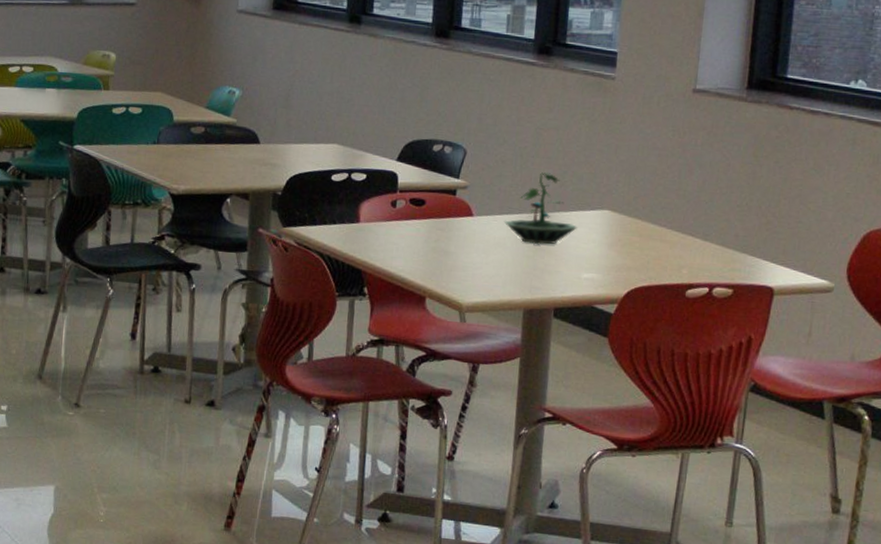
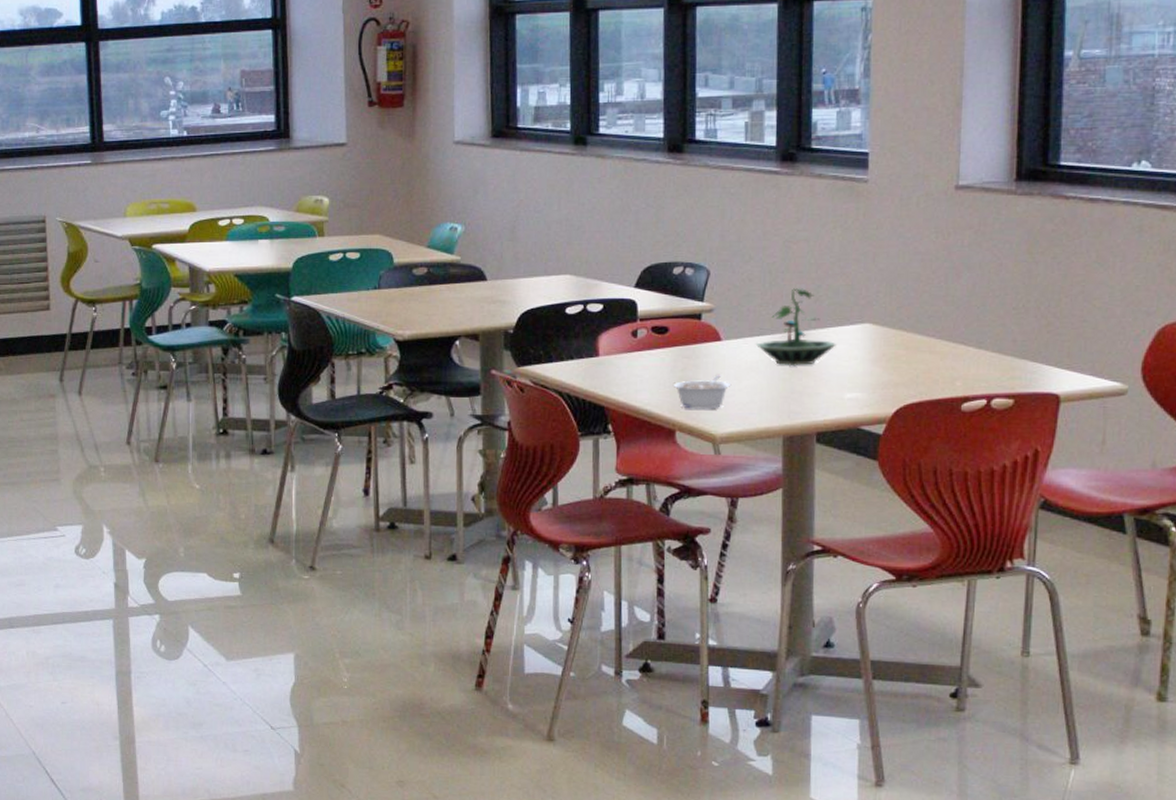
legume: none [426,248,480,280] -> present [673,375,732,409]

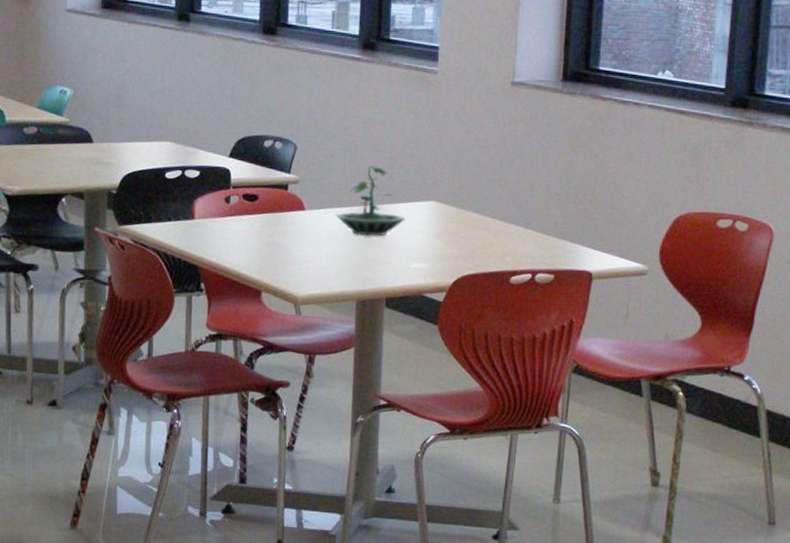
legume: present [673,375,732,409] -> none [260,241,313,273]

